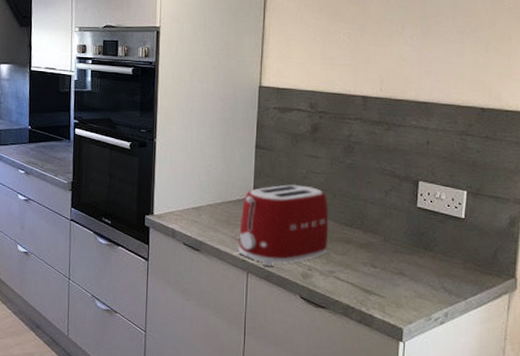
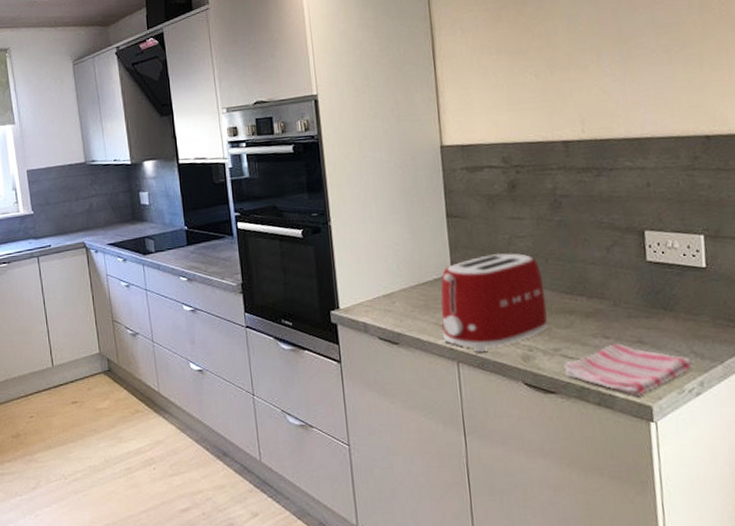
dish towel: none [336,272,443,319] -> present [564,343,694,396]

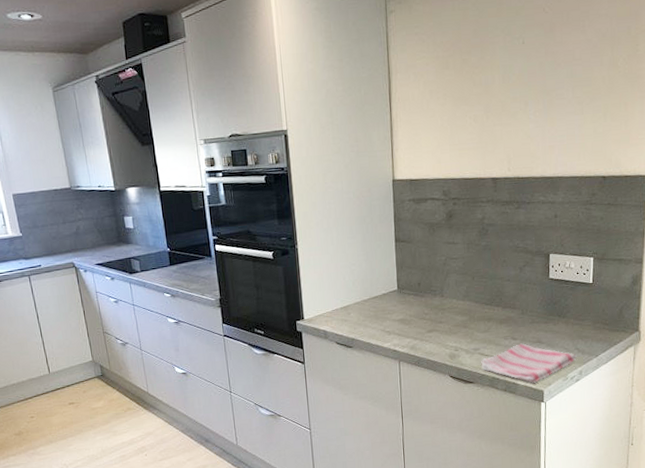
toaster: present [440,252,548,353] -> none [387,271,471,353]

